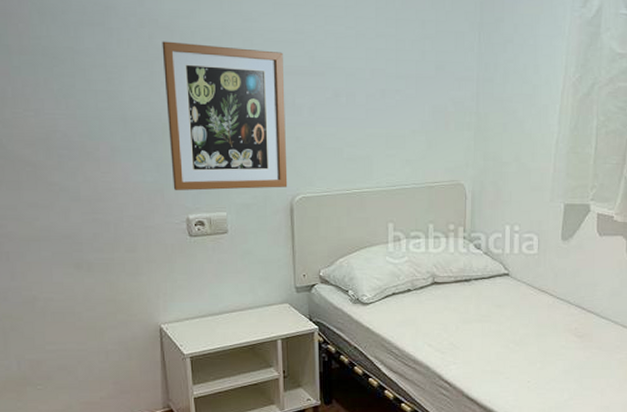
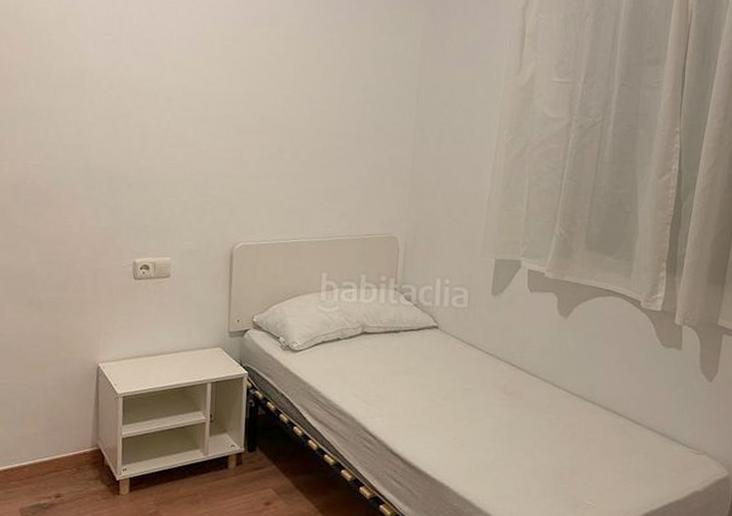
wall art: present [162,41,288,191] -> none [124,101,235,236]

